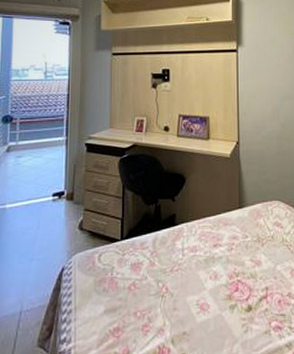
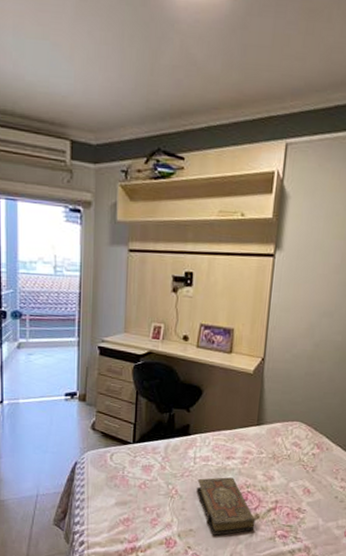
book: none [187,267,249,336] -> present [196,477,256,535]

